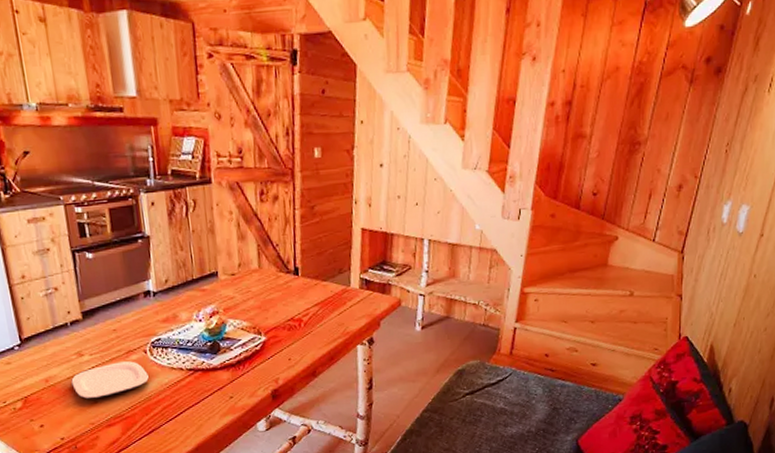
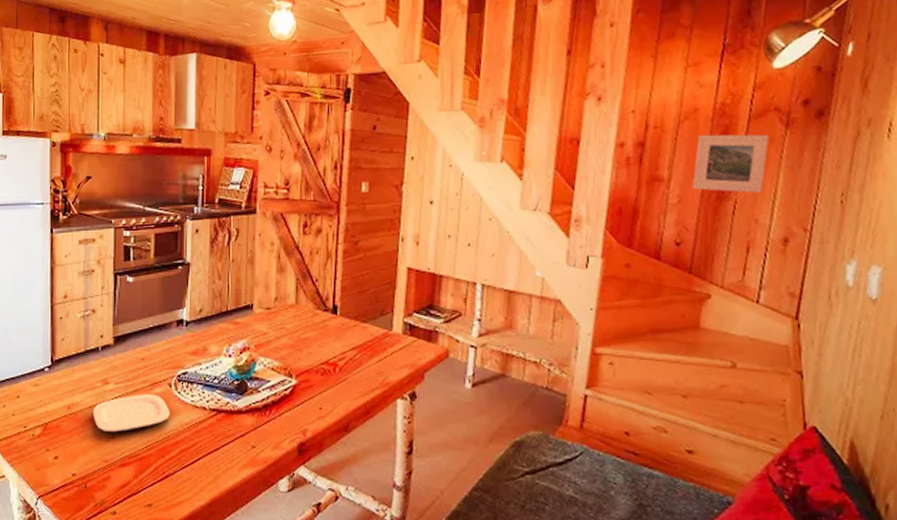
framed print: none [610,91,676,146] -> present [692,134,770,194]

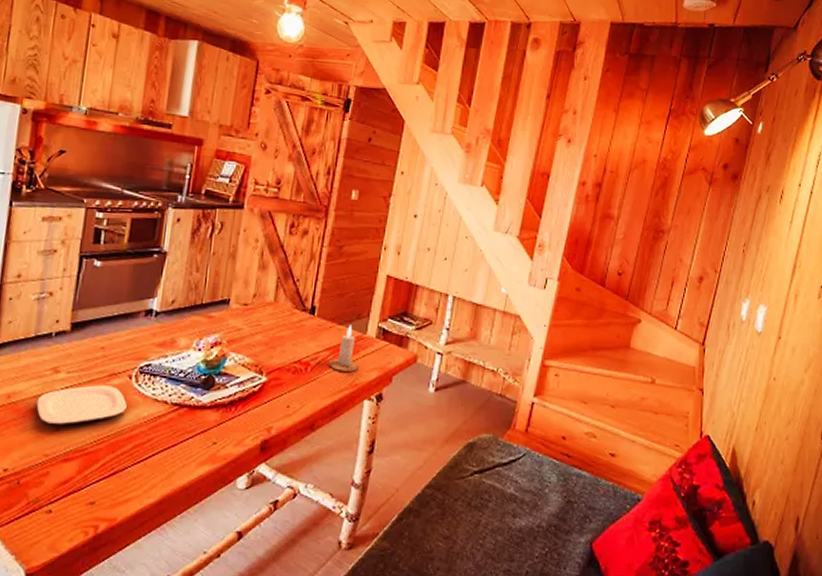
candle: none [356,322,388,370] -> present [328,325,359,372]
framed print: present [692,134,770,194] -> none [635,182,697,237]

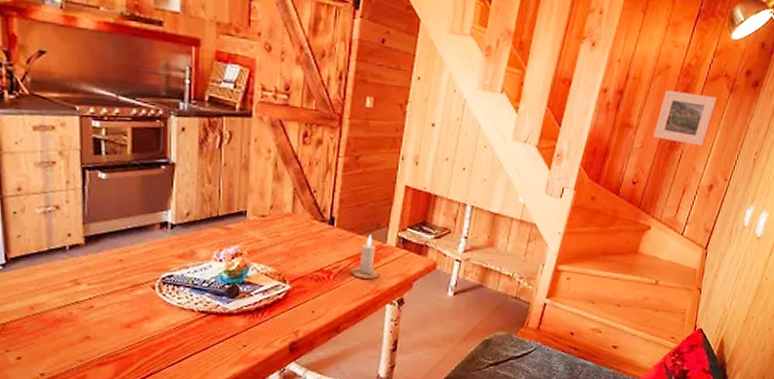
plate: present [36,385,127,426] -> none [62,296,154,334]
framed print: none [635,182,697,237] -> present [653,90,717,146]

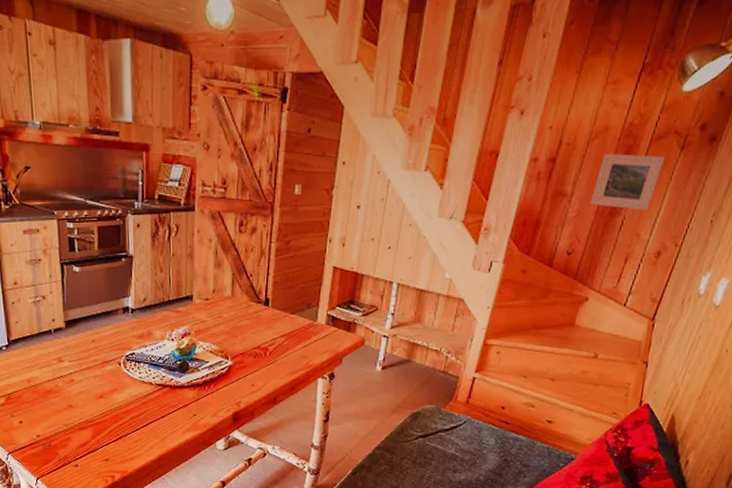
candle: present [350,234,380,279] -> none [285,313,312,355]

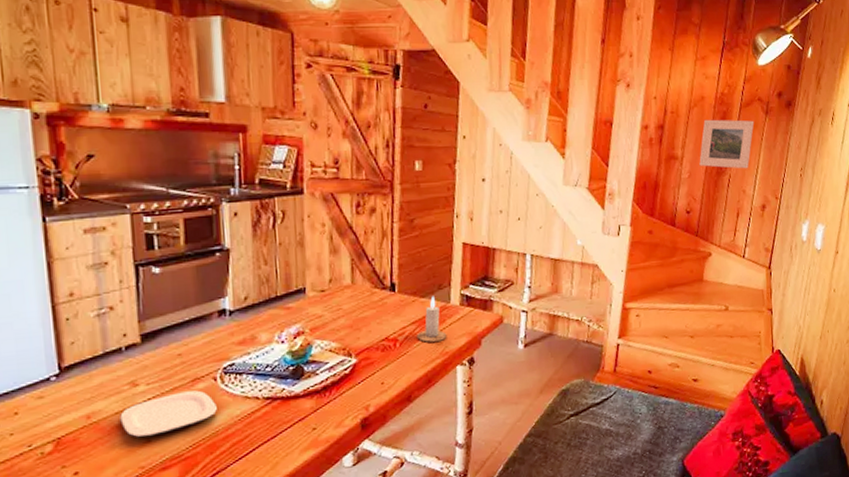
plate: none [50,371,121,403] -> present [120,390,217,438]
candle: none [285,313,312,355] -> present [416,296,447,342]

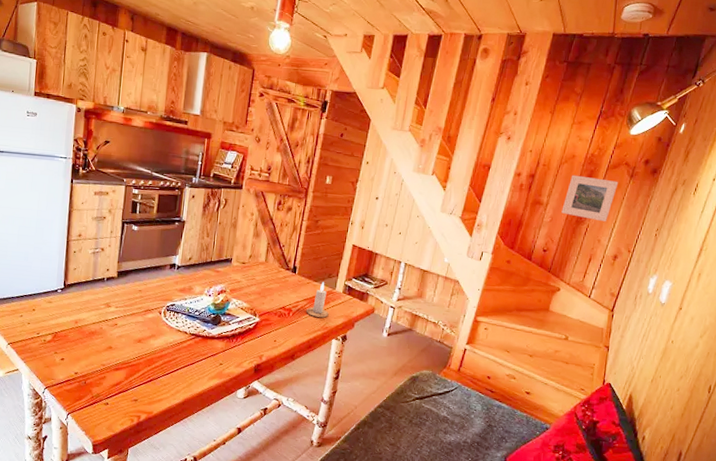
plate: present [120,390,217,438] -> none [95,317,158,345]

